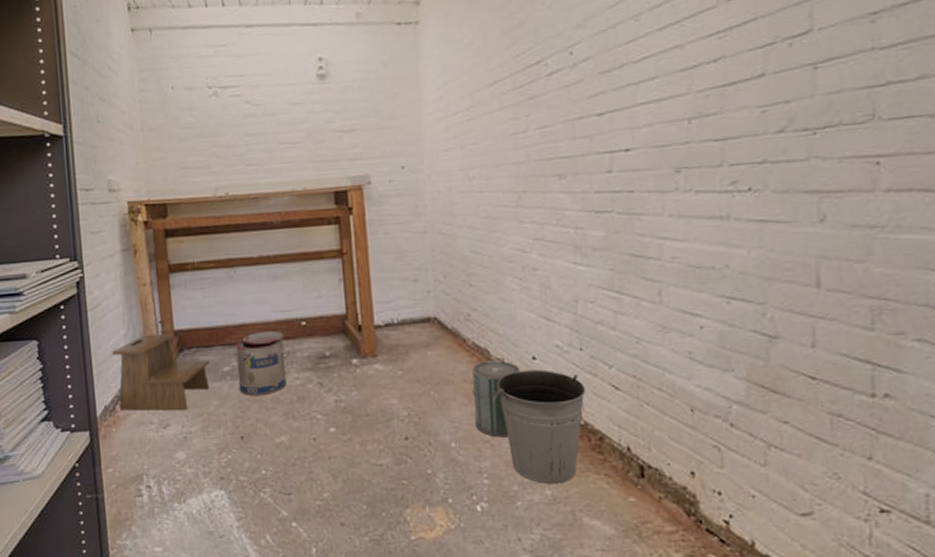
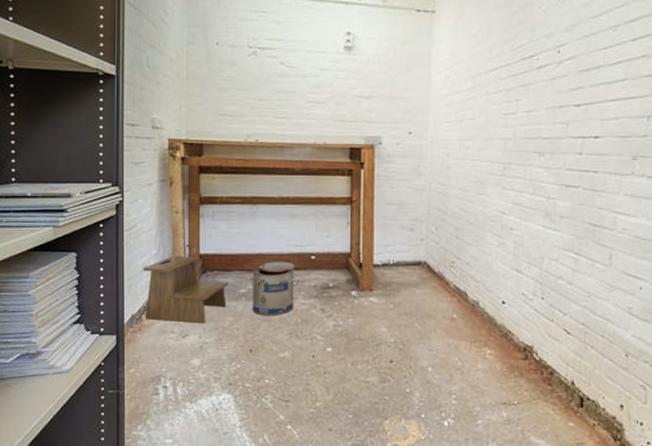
paint can: present [472,360,520,438] -> none [450,302,491,366]
bucket: present [493,369,587,484] -> none [467,312,544,408]

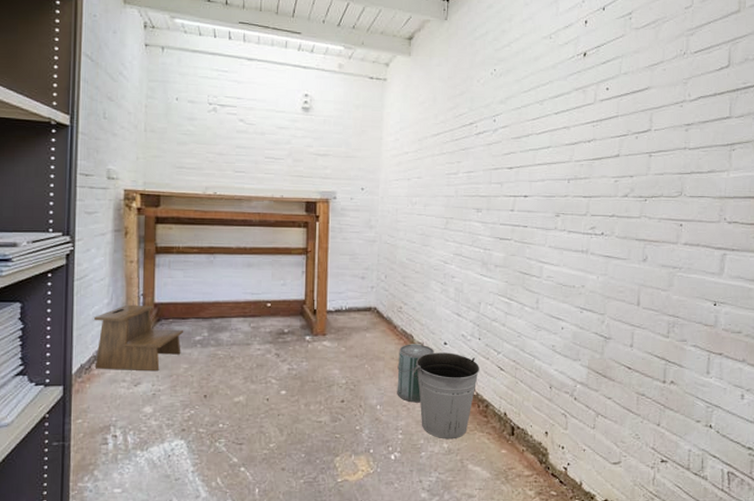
paint can: present [250,262,299,316] -> none [205,309,254,362]
paint can: none [450,302,491,366] -> present [397,344,434,403]
bucket: none [467,312,544,408] -> present [413,352,480,439]

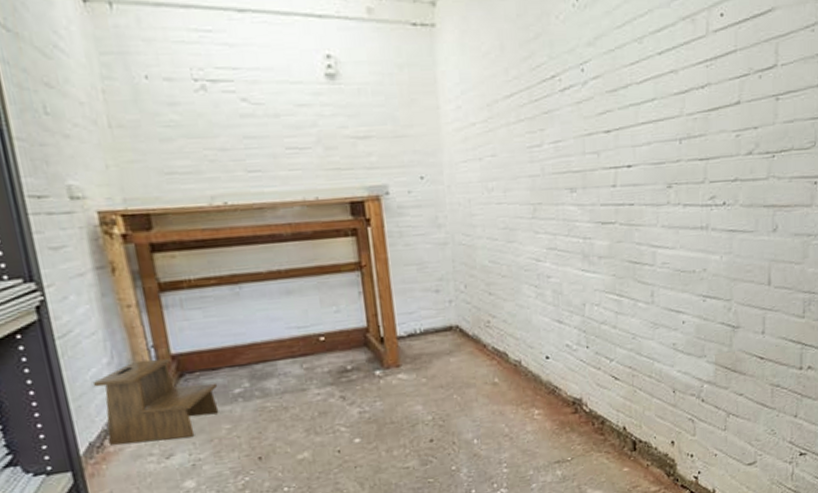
paint can: present [397,344,434,403] -> none [492,362,535,431]
bucket: present [413,352,480,439] -> none [512,367,592,466]

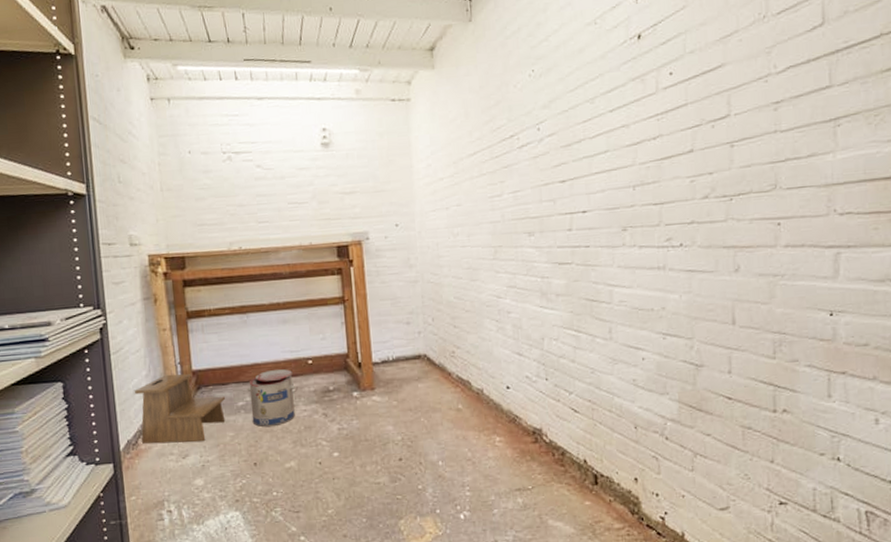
paint can: none [244,348,309,416] -> present [247,369,298,427]

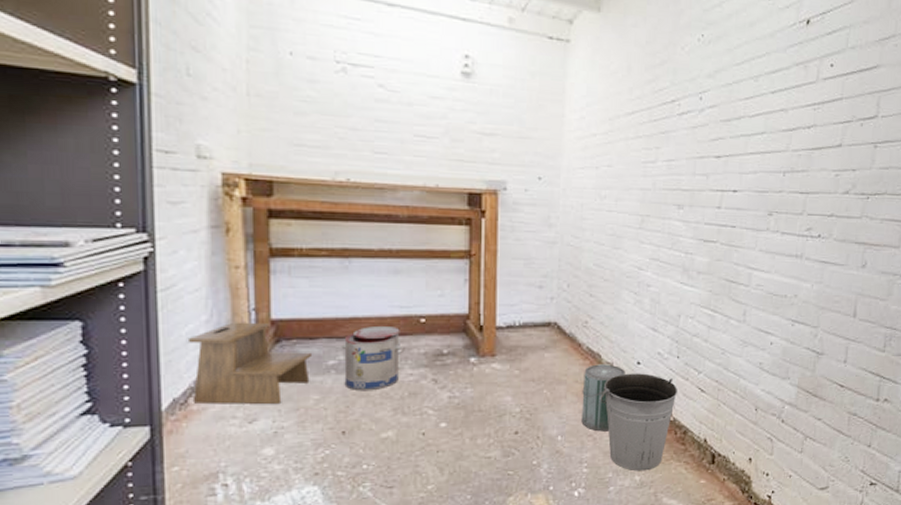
paint can: none [456,390,496,456] -> present [581,364,626,432]
bucket: none [474,397,551,494] -> present [600,373,678,471]

